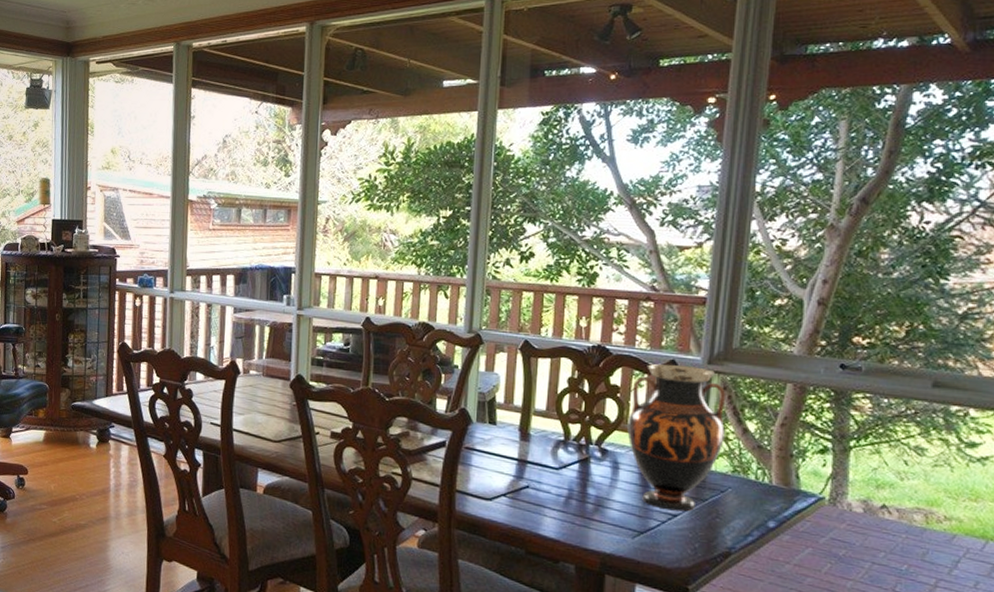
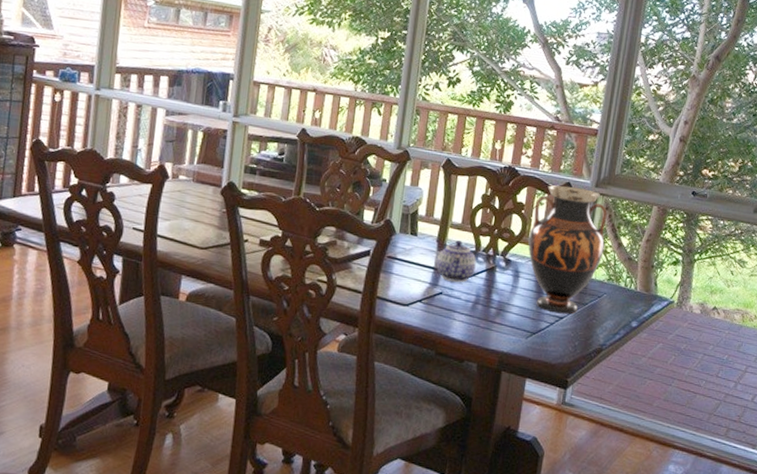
teapot: none [520,429,566,475] -> present [436,240,477,282]

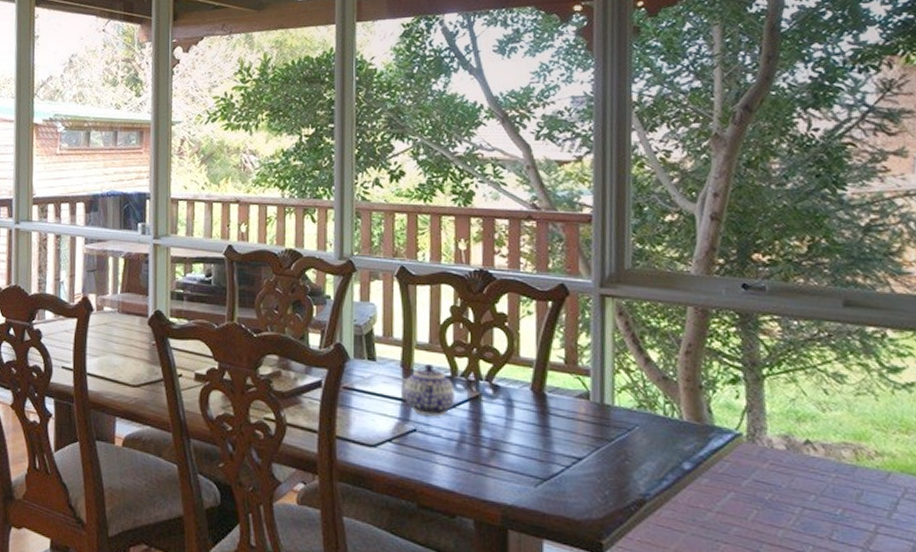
vase: present [528,185,608,314] -> none [519,288,626,454]

